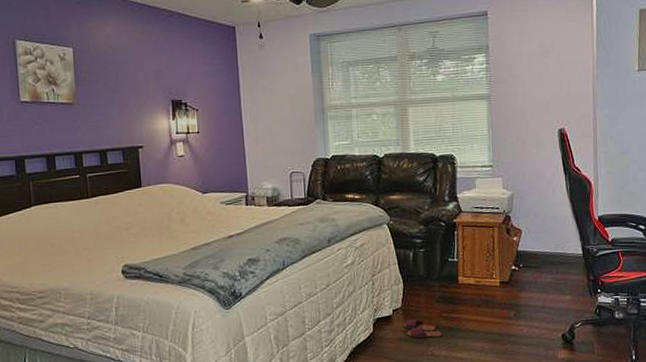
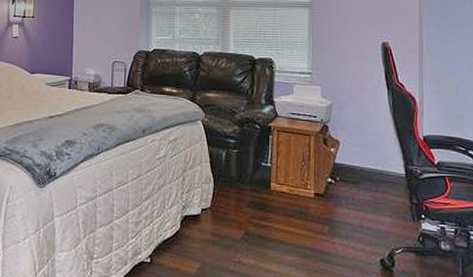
slippers: present [403,319,442,338] -> none [211,221,251,244]

